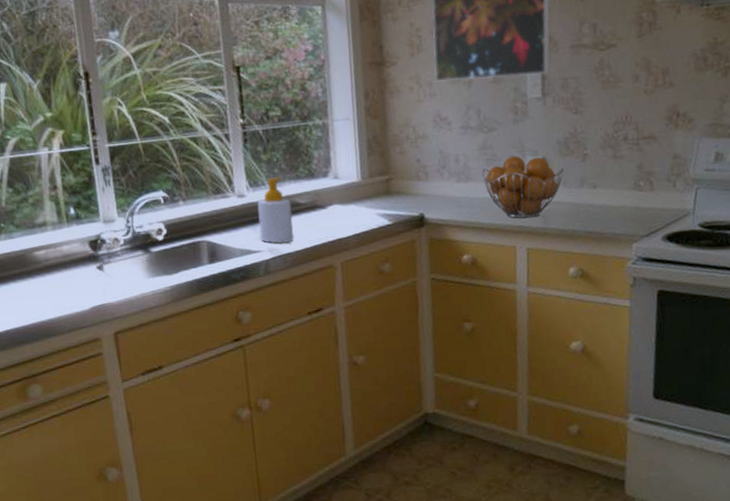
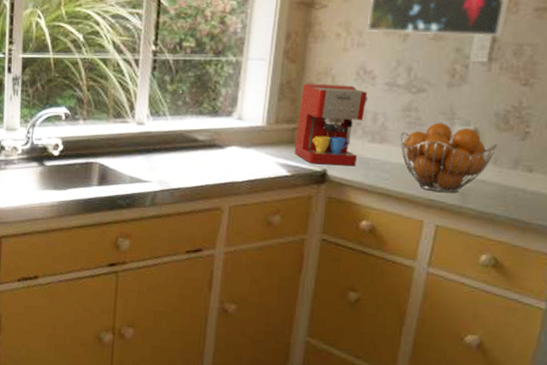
soap bottle: present [257,177,294,244] -> none [151,110,189,178]
coffee maker: none [388,133,448,210] -> present [294,83,368,166]

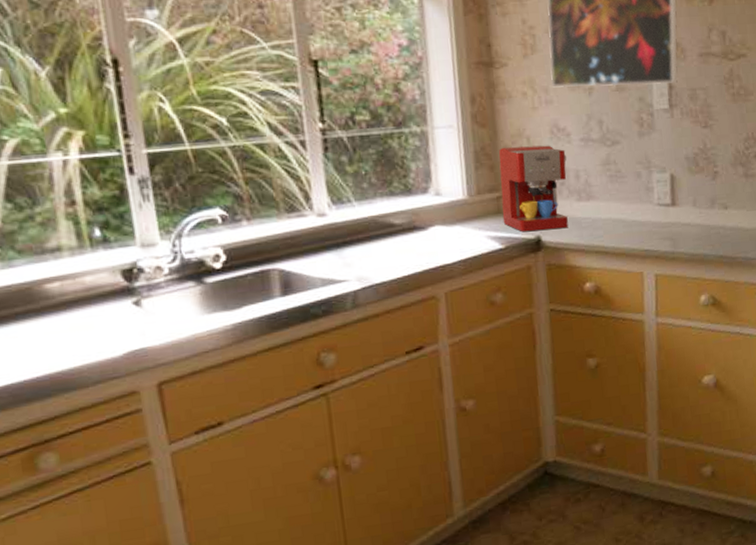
fruit basket: present [400,122,499,193] -> none [605,172,694,242]

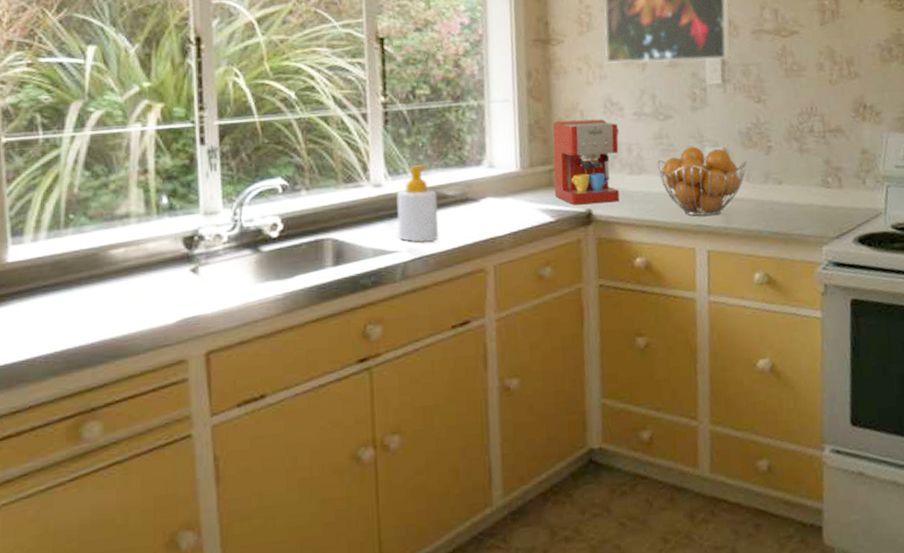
soap bottle: none [342,193,388,272] -> present [396,165,439,243]
fruit basket: none [605,172,694,242] -> present [657,146,748,217]

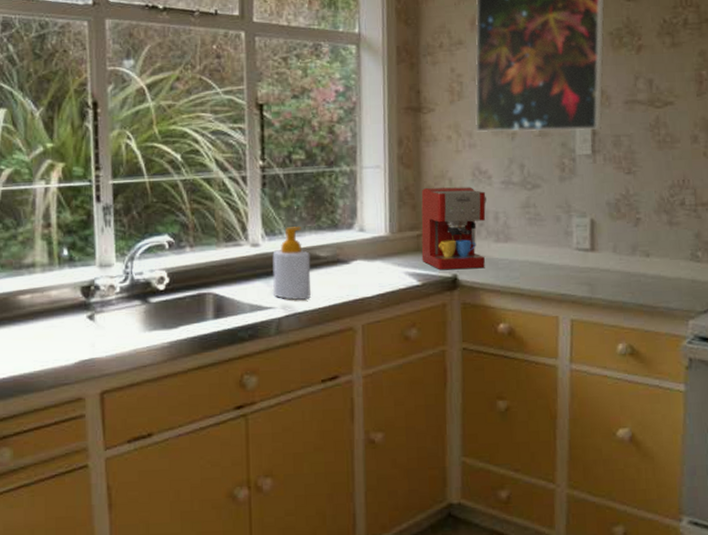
fruit basket: present [657,146,748,217] -> none [523,216,615,286]

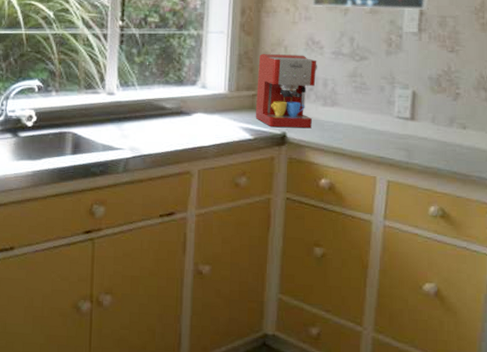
soap bottle: present [272,226,311,300] -> none [123,80,157,144]

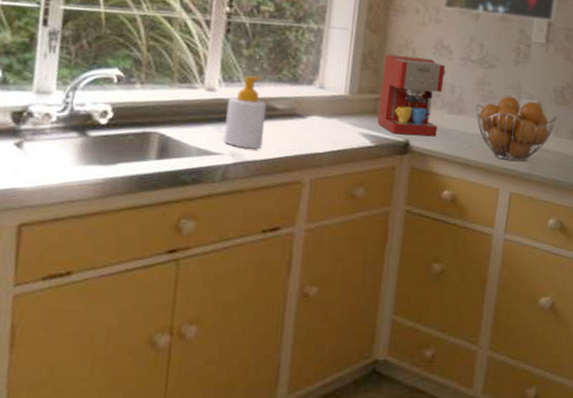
soap bottle: none [123,80,157,144] -> present [222,76,267,149]
fruit basket: none [349,86,435,151] -> present [476,96,558,162]

